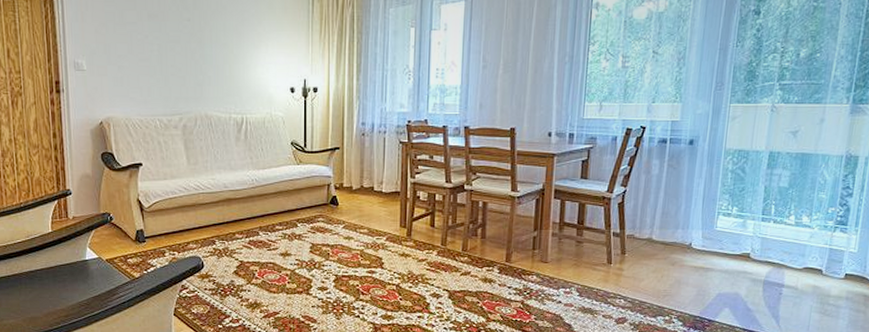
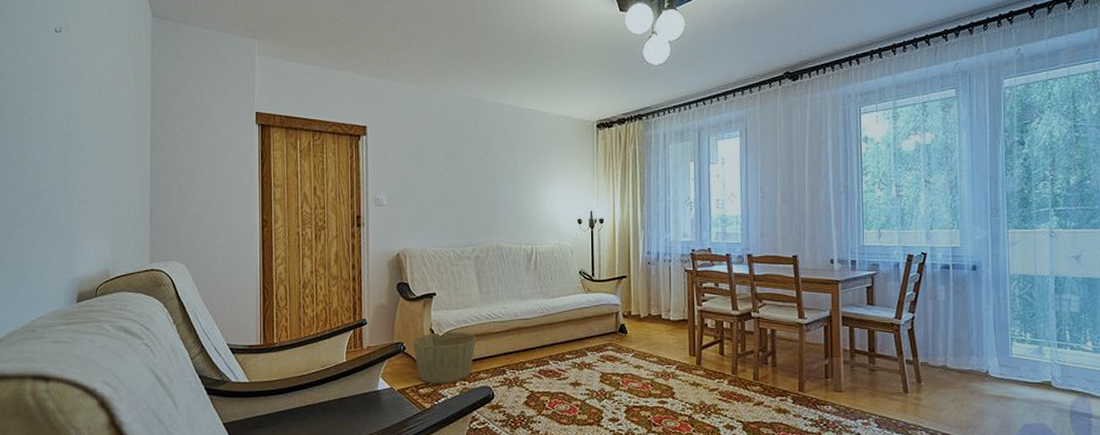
basket: none [119,203,185,253] -> present [412,332,477,383]

